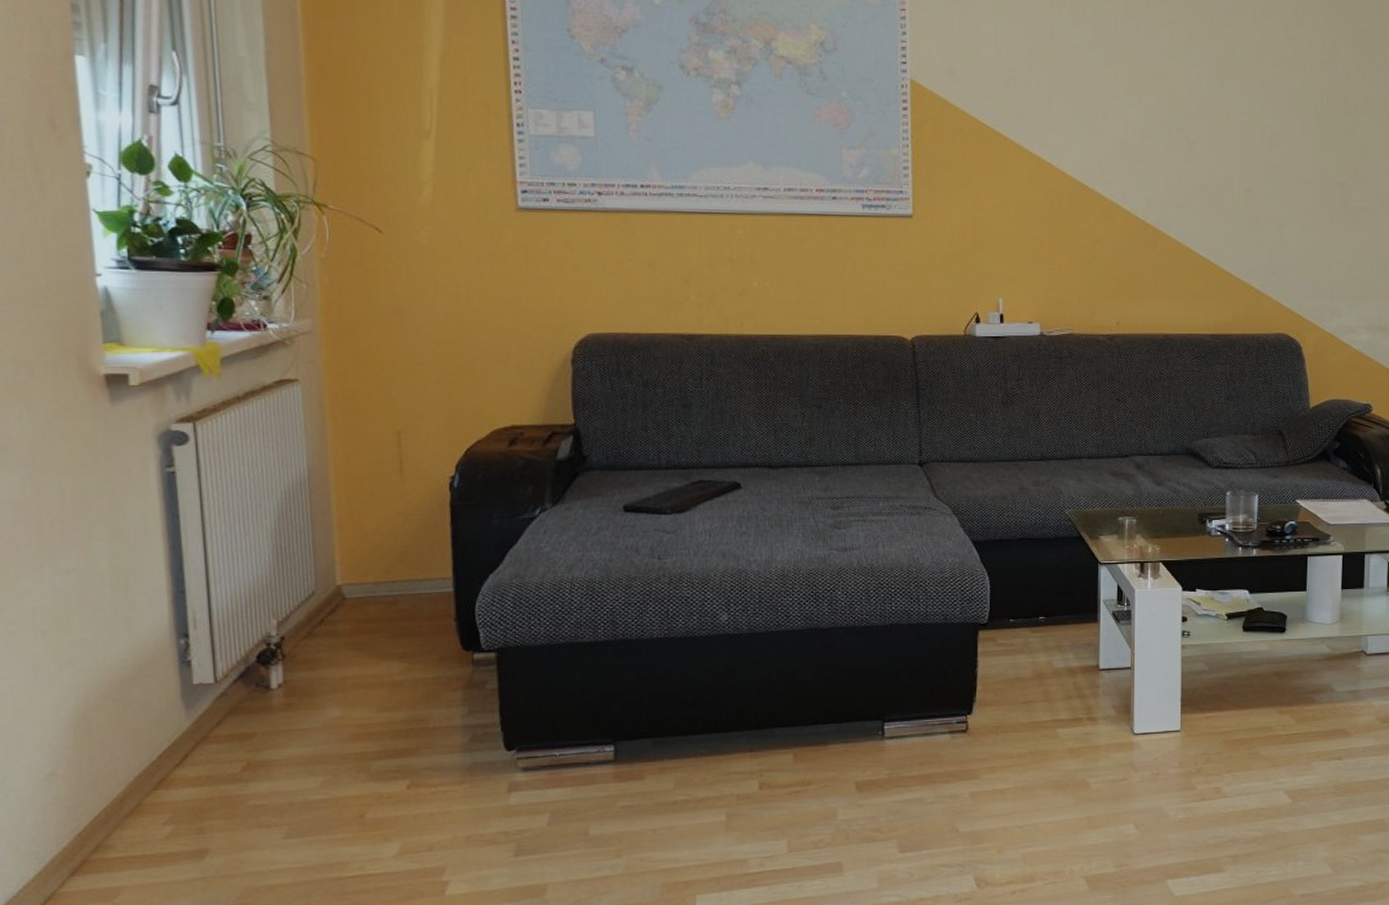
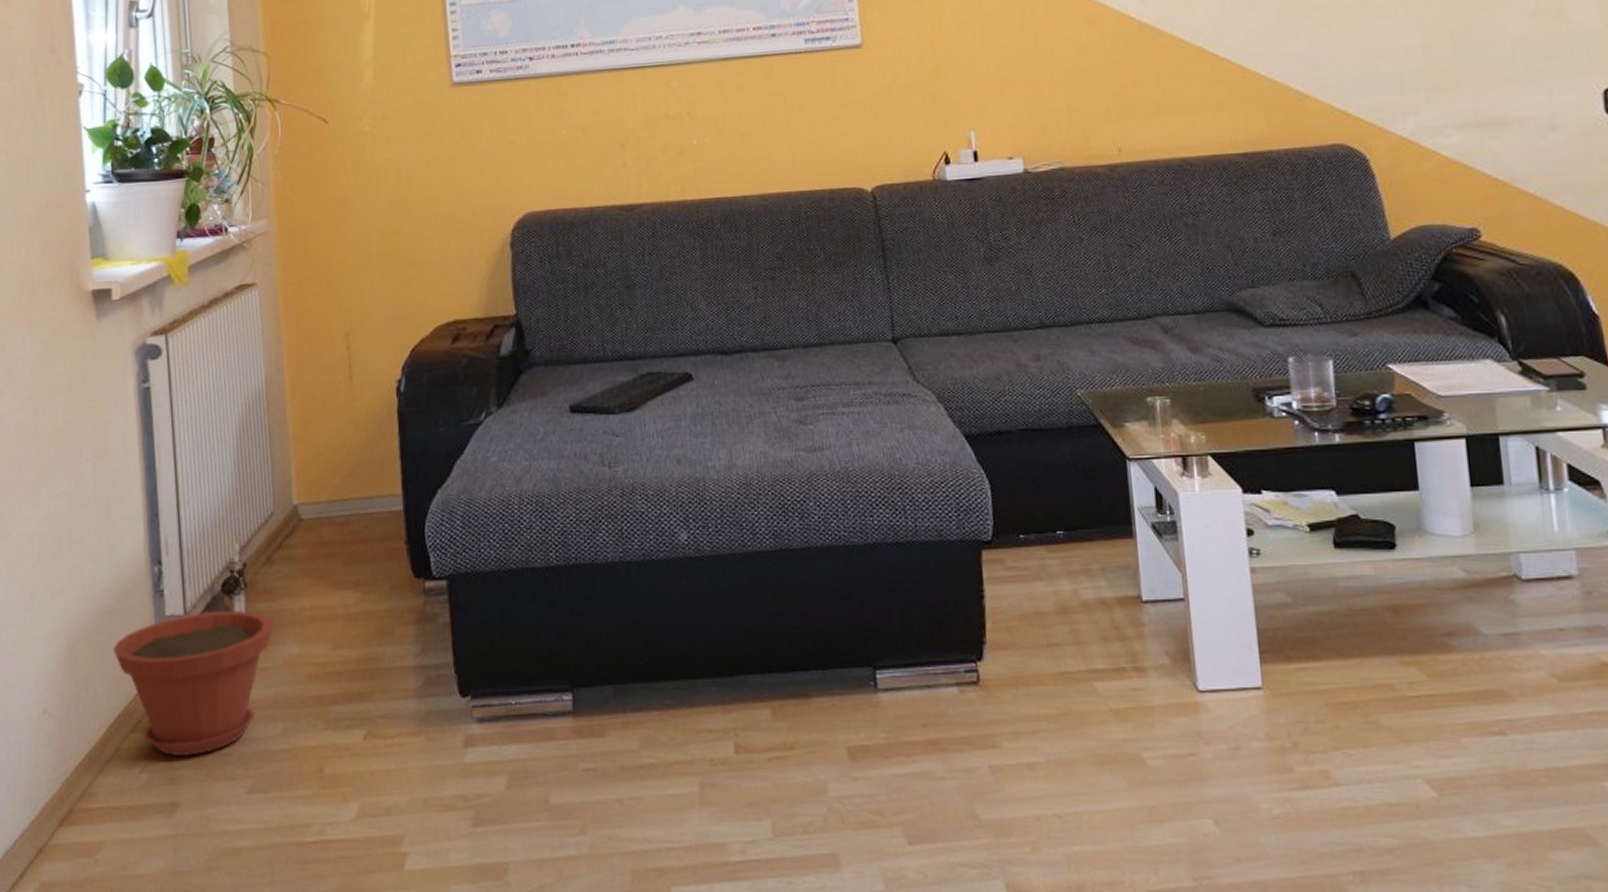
plant pot: none [133,678,314,810] -> present [113,609,274,757]

